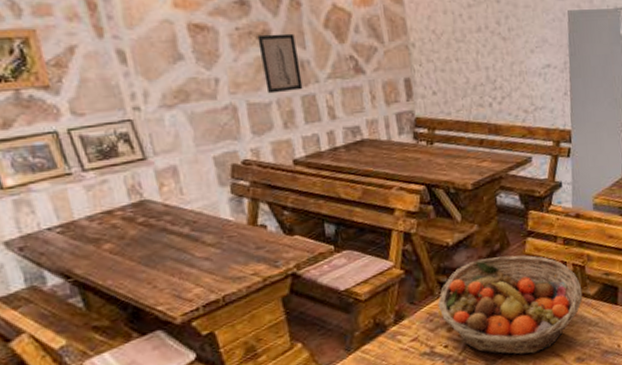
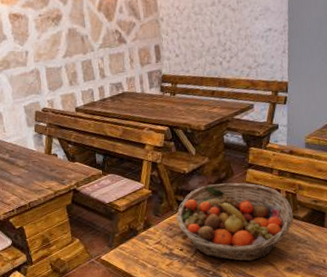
wall art: present [257,33,303,94] -> none [53,16,83,61]

